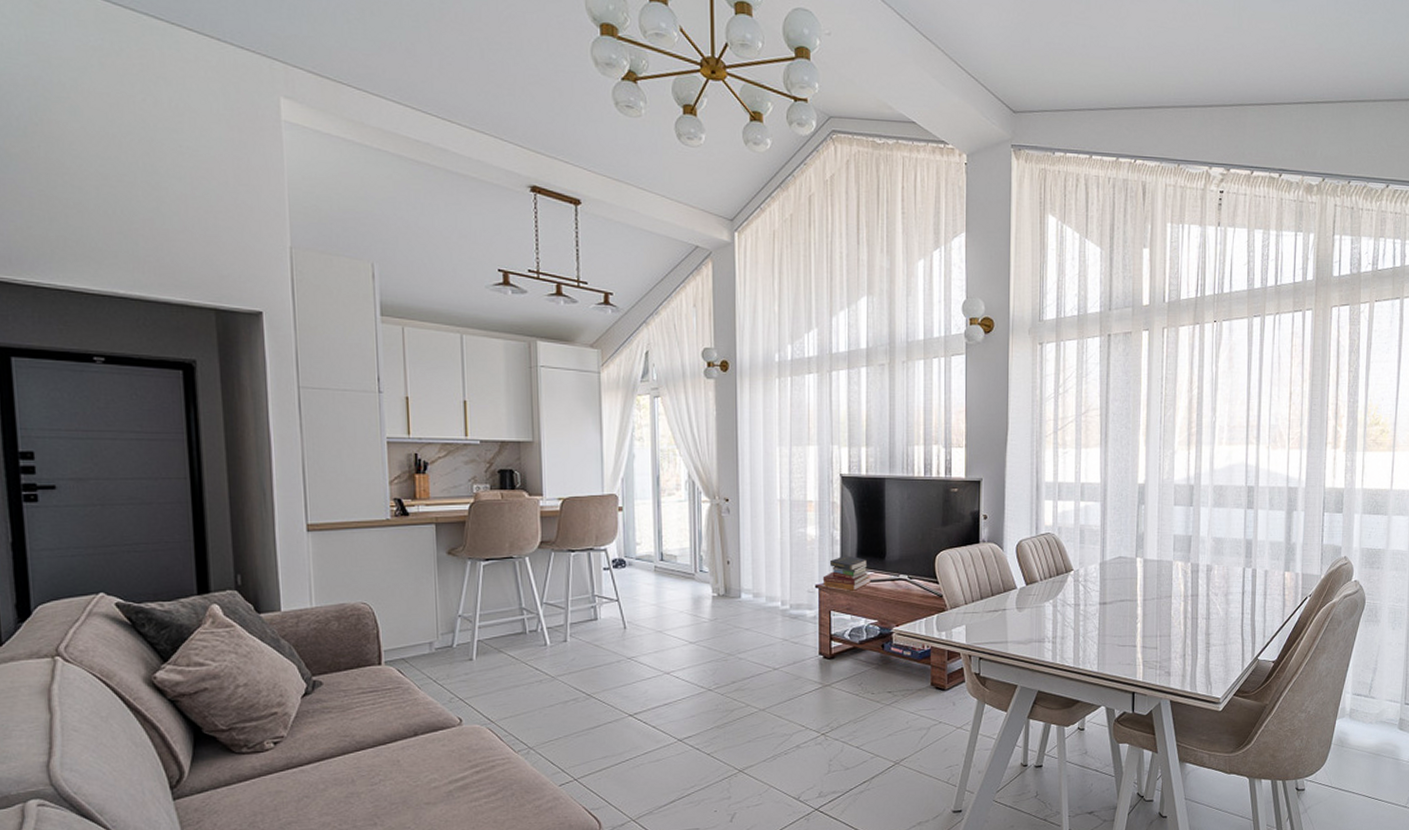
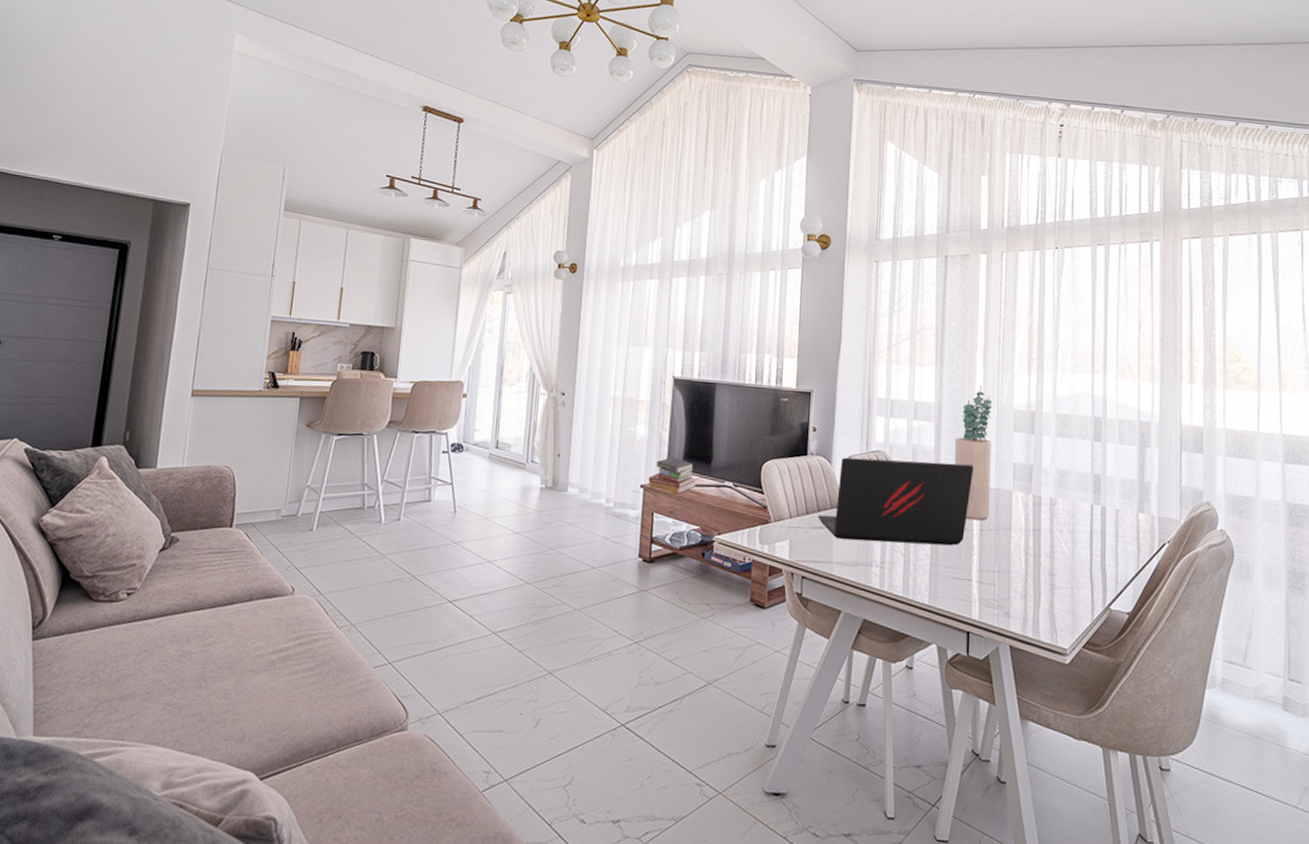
laptop: none [992,540,1137,620] -> present [817,457,974,546]
vase: none [1119,463,1155,591] -> present [954,386,993,521]

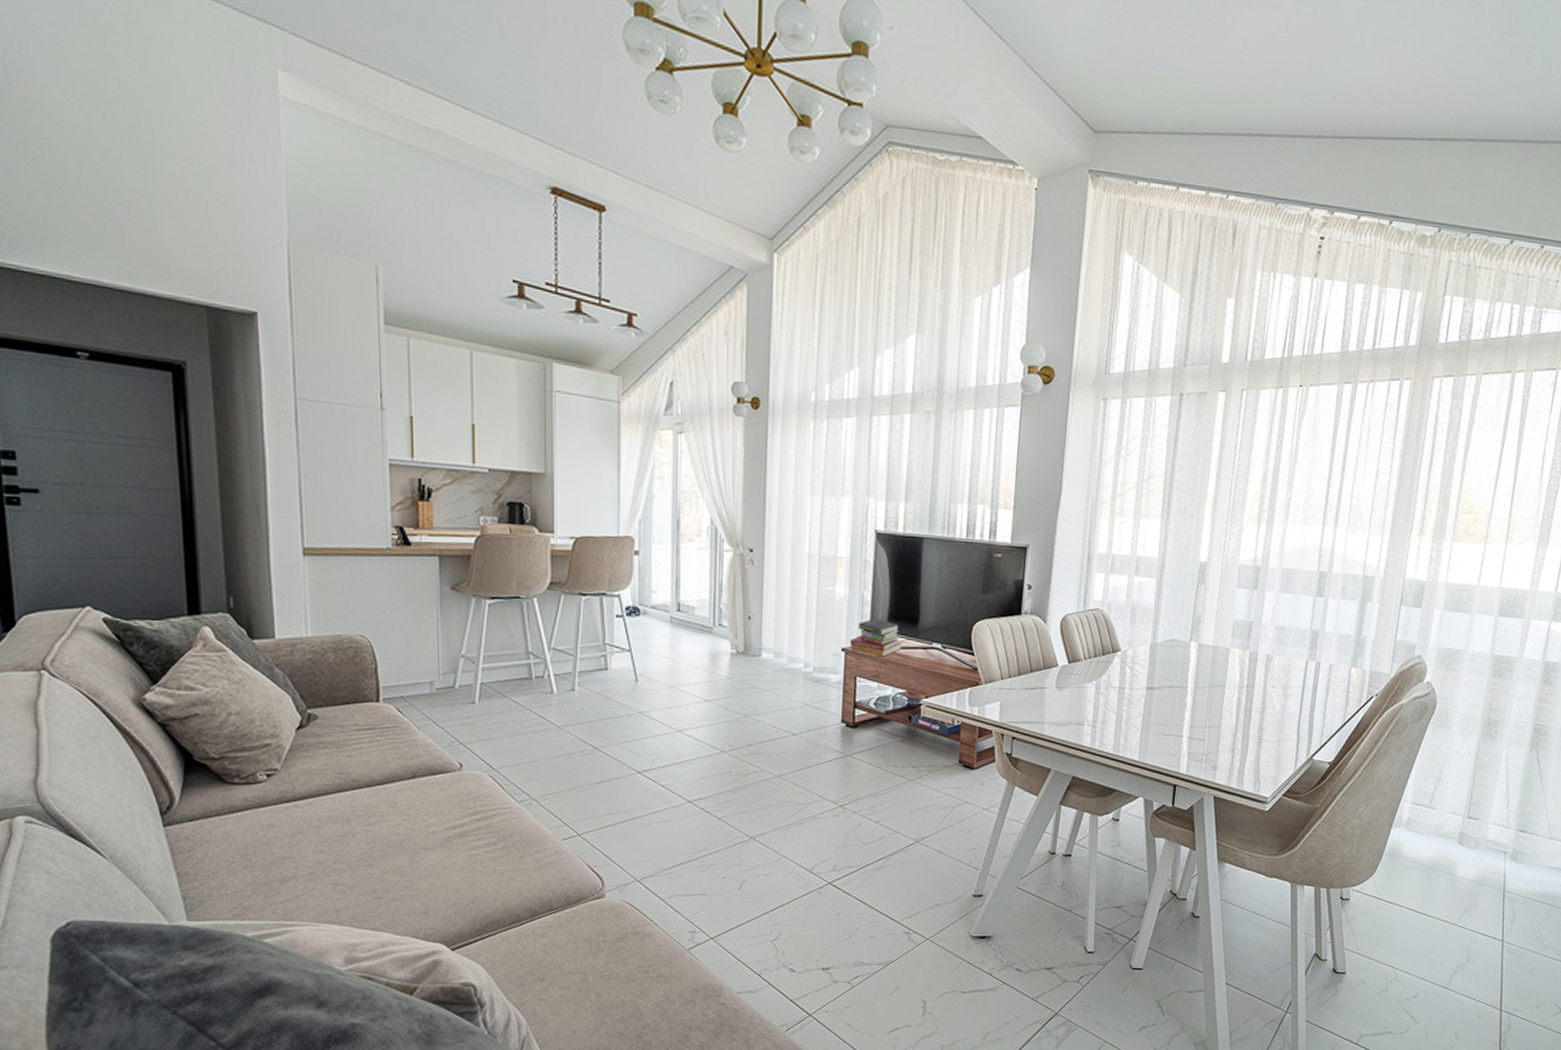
laptop: present [817,457,974,546] -> none [1030,616,1193,704]
vase: present [954,386,993,521] -> none [1173,539,1218,678]

